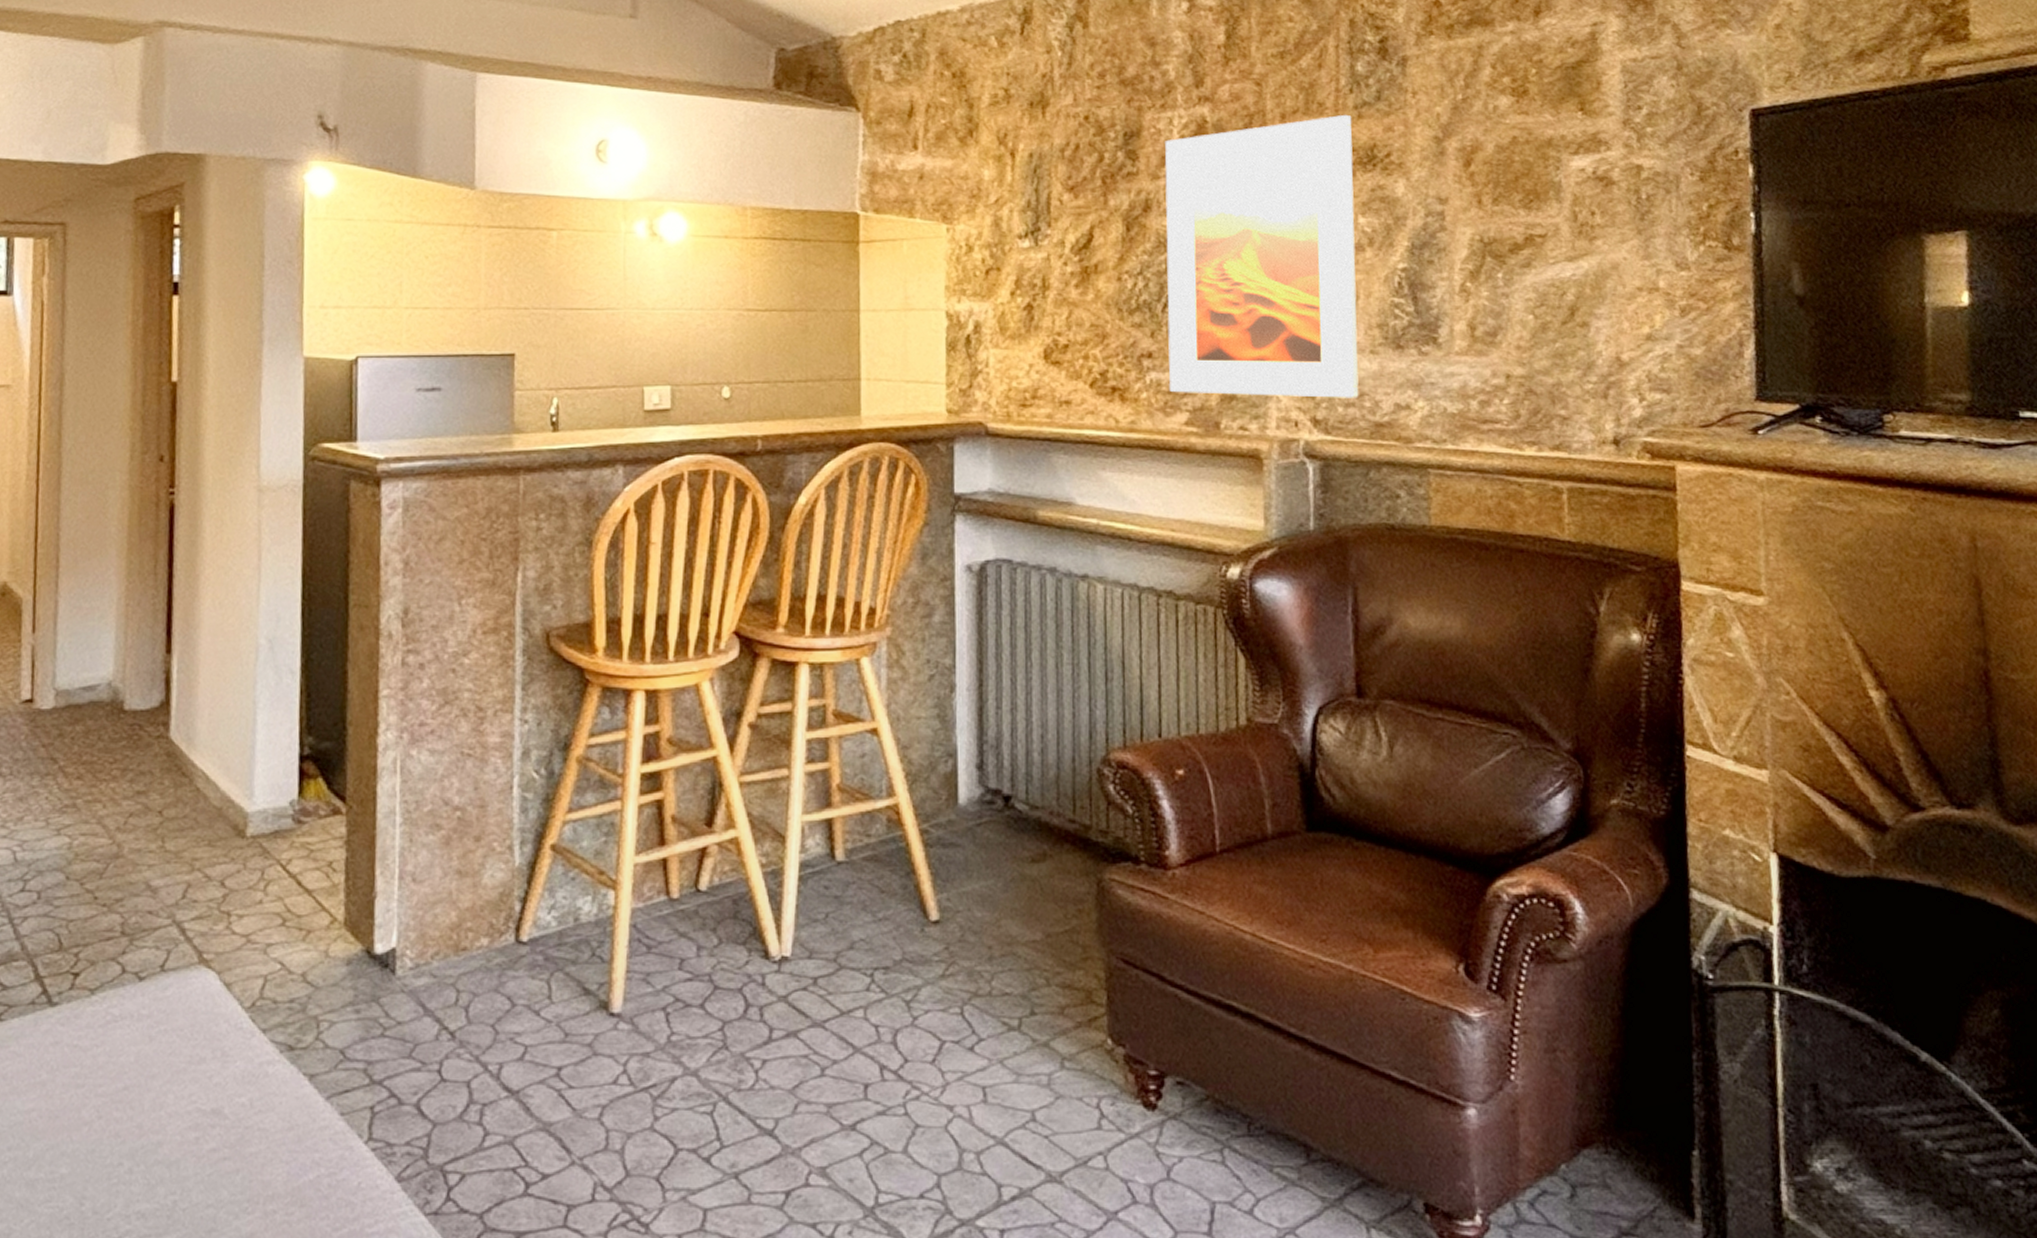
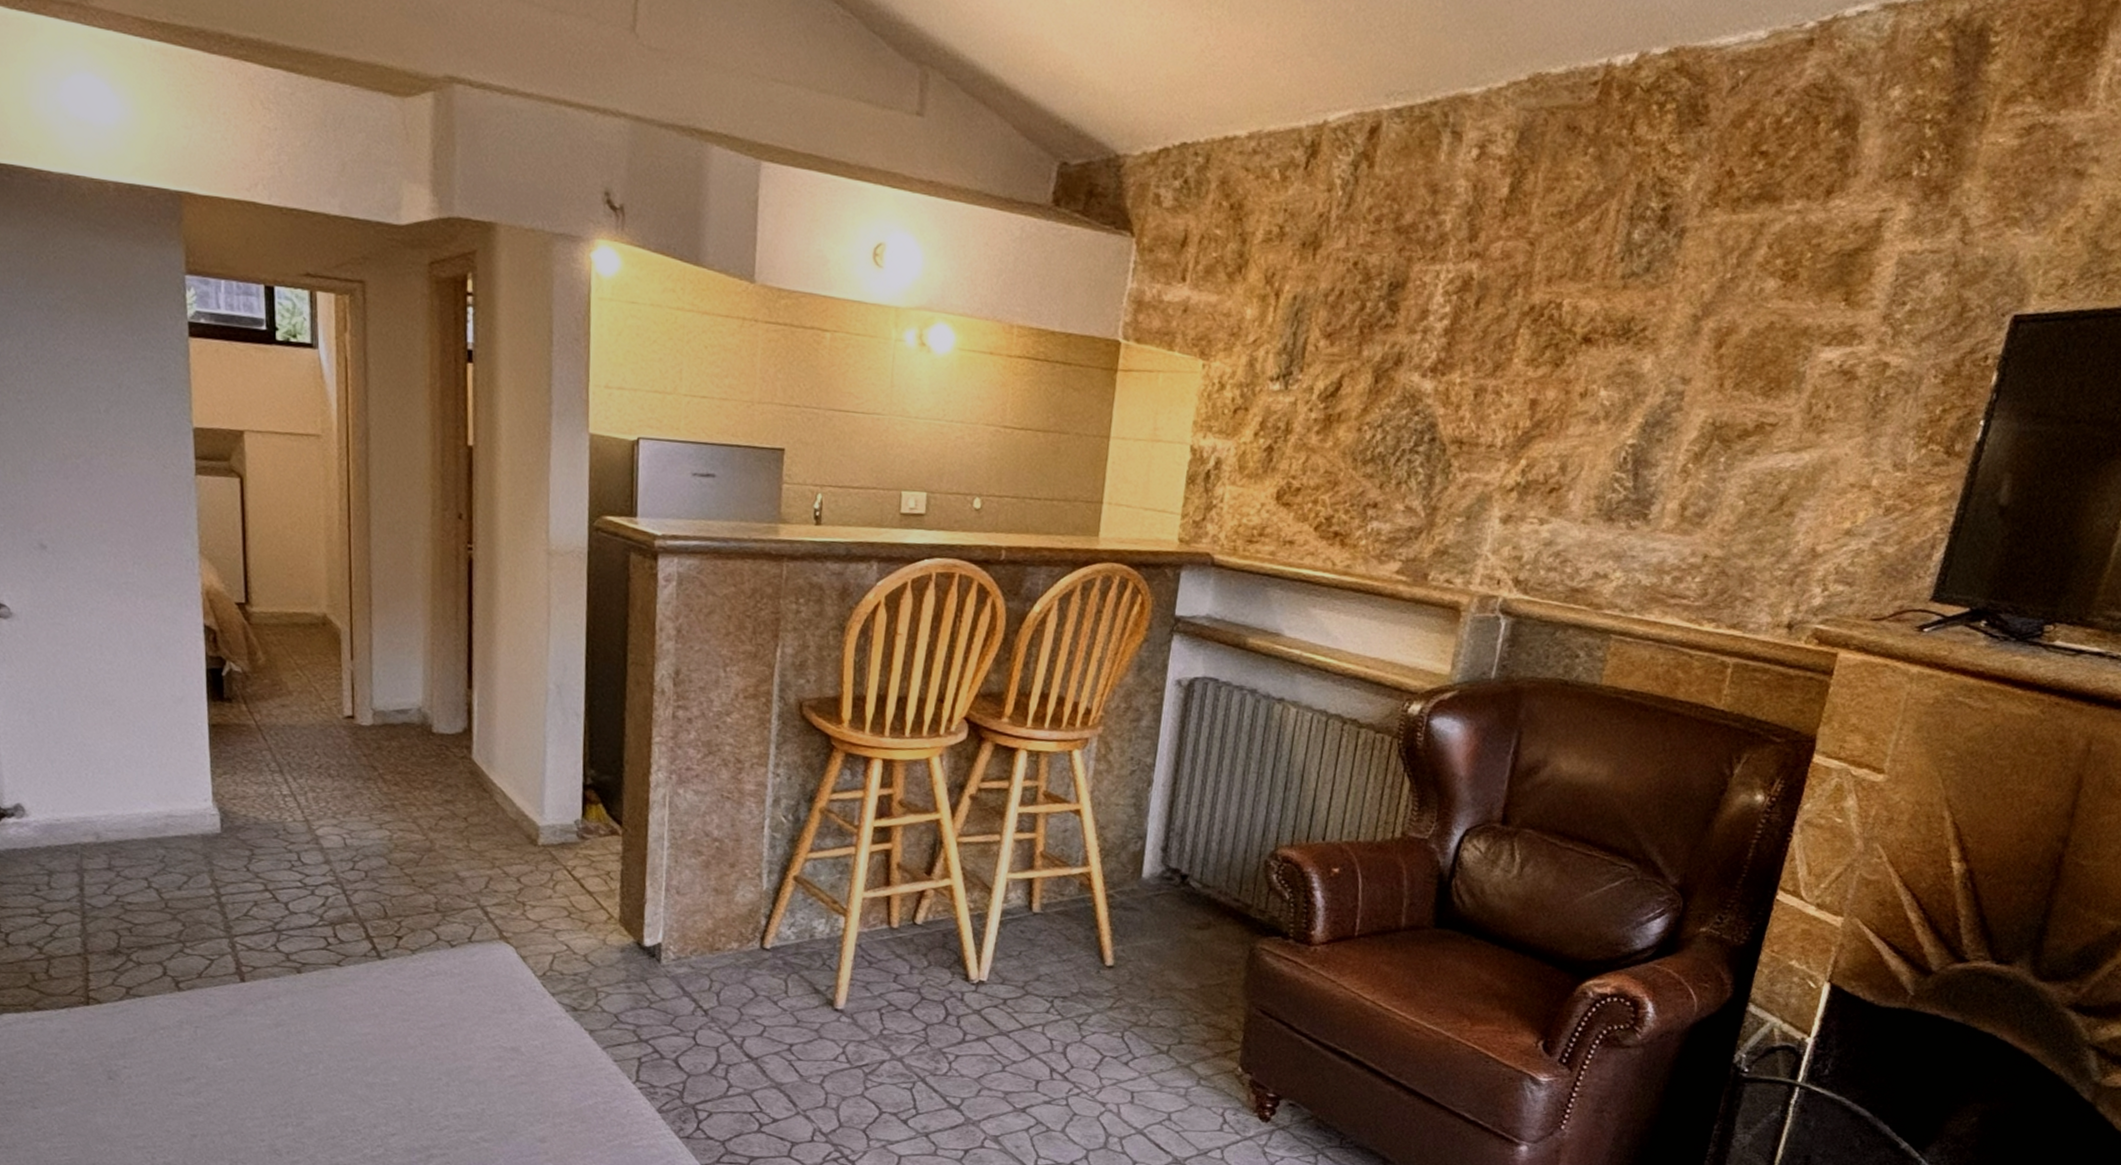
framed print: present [1165,114,1359,398] -> none [1387,283,1617,564]

